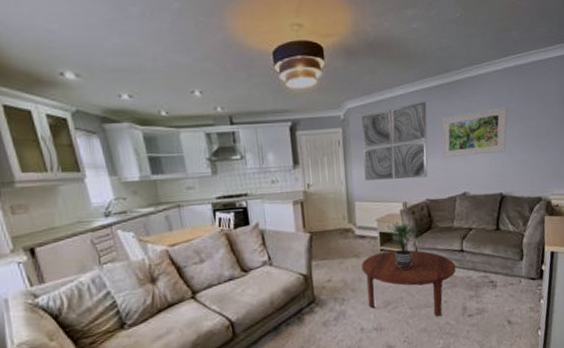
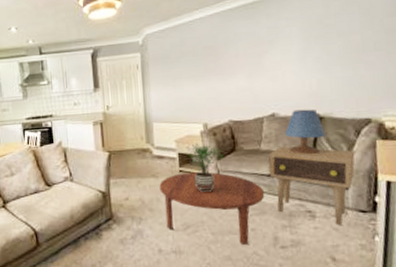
wall art: present [362,102,428,181] -> none [160,23,230,102]
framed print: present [442,106,507,158] -> none [245,21,323,79]
side table: none [460,223,529,292] -> present [269,146,355,225]
table lamp: none [474,188,507,230] -> present [285,109,326,154]

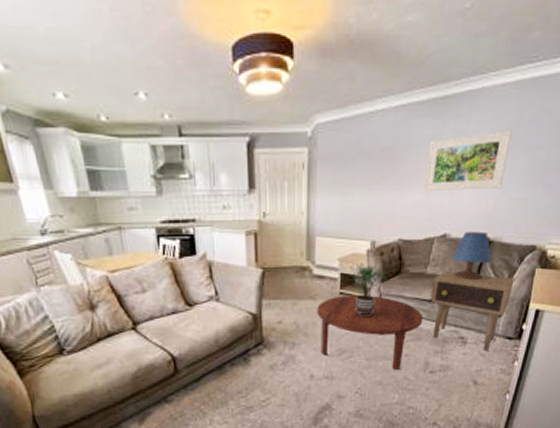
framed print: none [245,21,323,79] -> present [424,131,512,192]

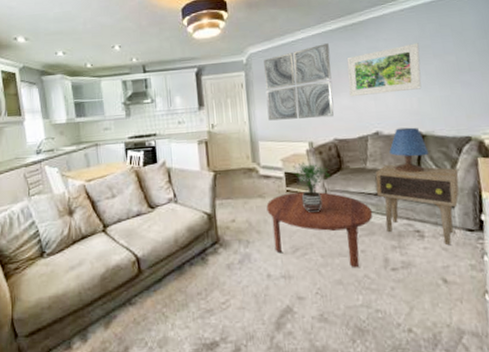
wall art: none [330,120,412,214] -> present [264,43,334,121]

